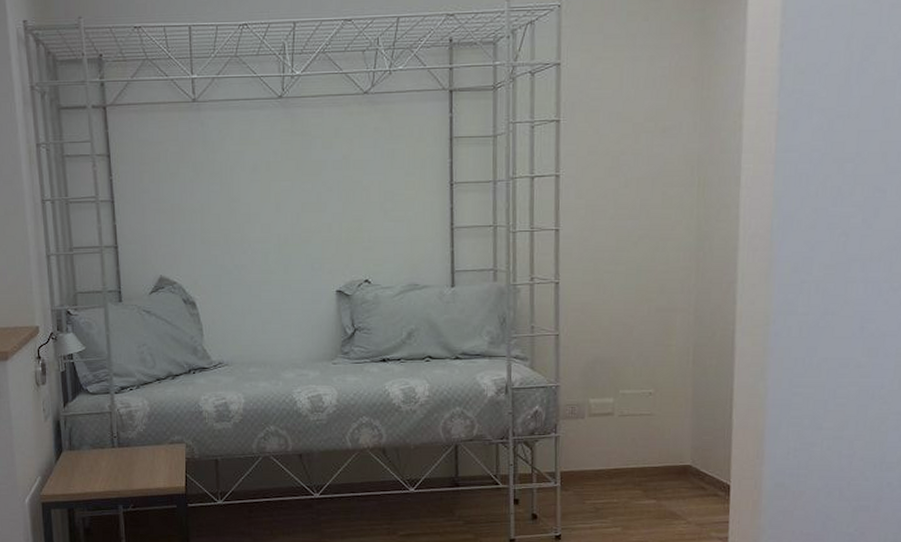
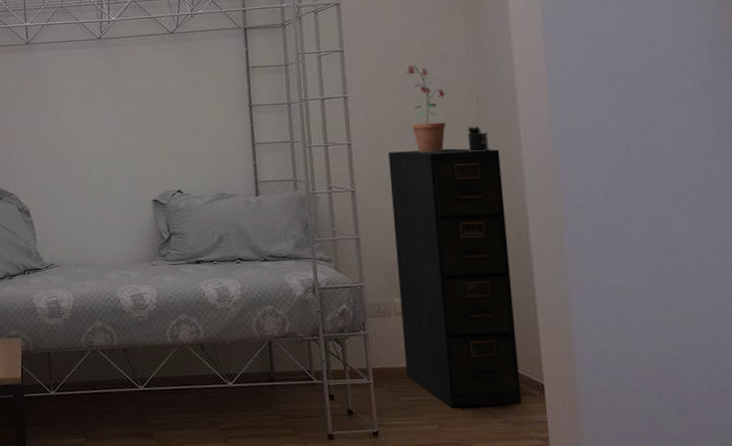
filing cabinet: none [594,236,716,510] -> present [389,148,522,408]
potted plant: none [625,140,667,240] -> present [406,65,447,152]
pen holder: none [684,210,706,240] -> present [467,125,489,151]

